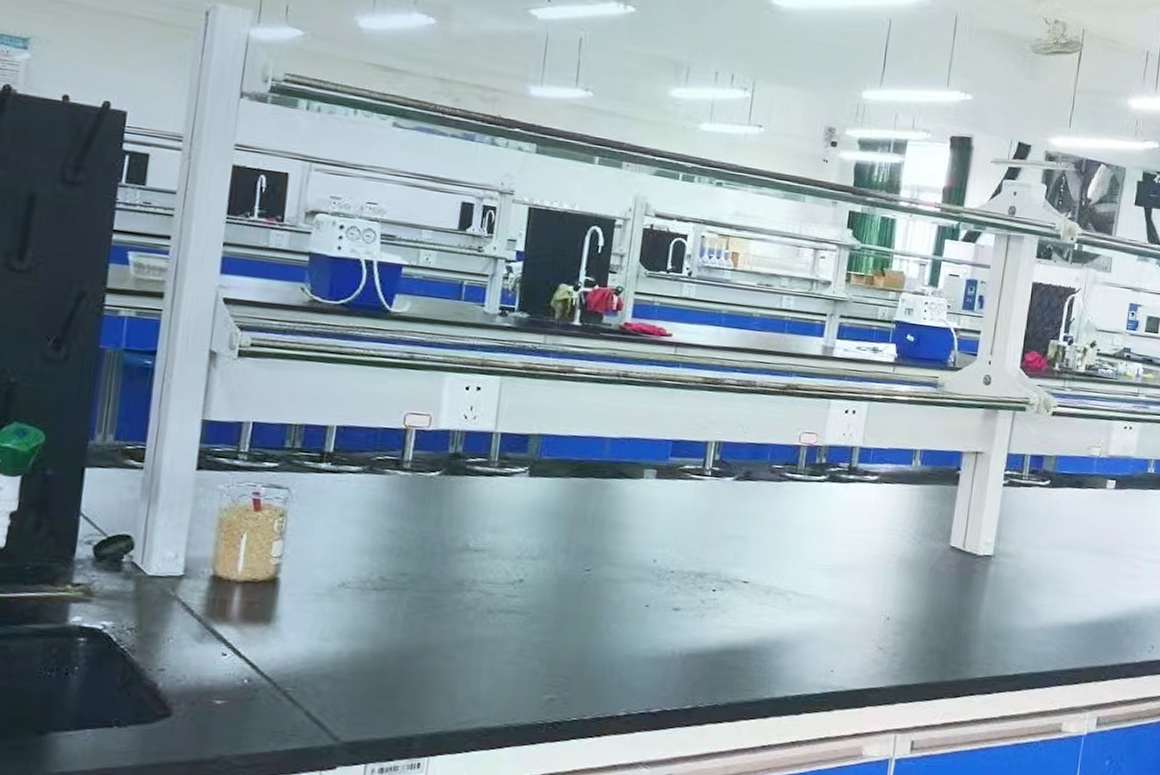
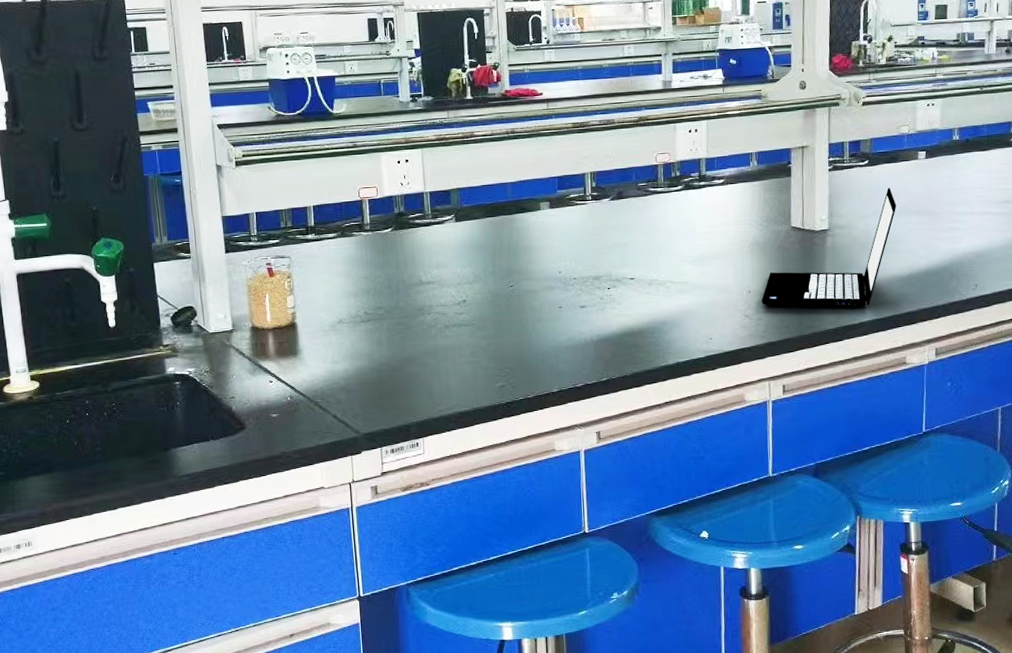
laptop computer: none [901,516,1075,655] -> present [761,187,897,307]

